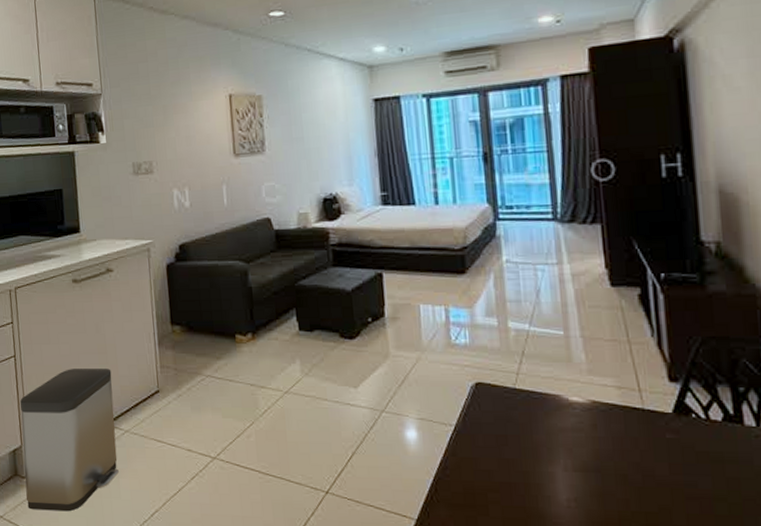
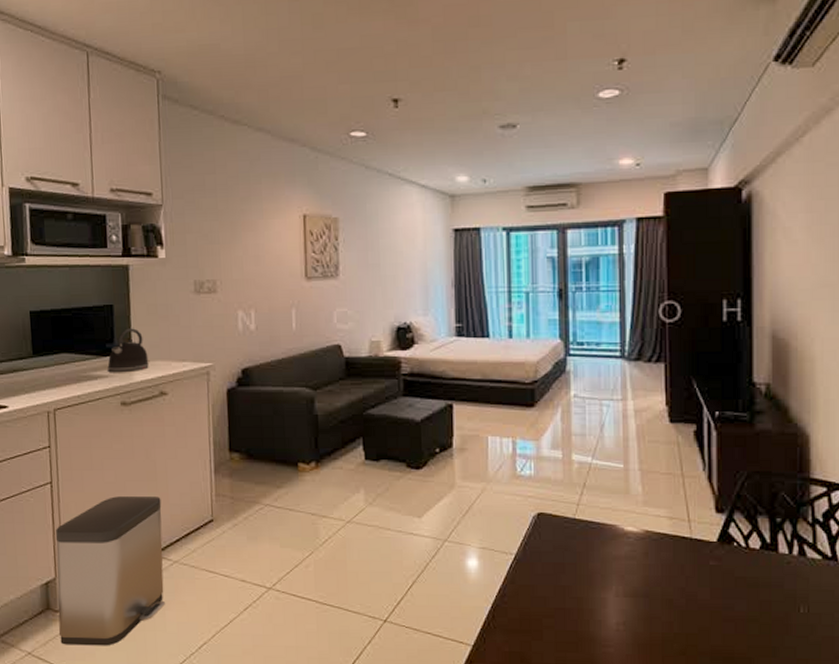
kettle: none [59,210,97,253] -> present [107,328,150,373]

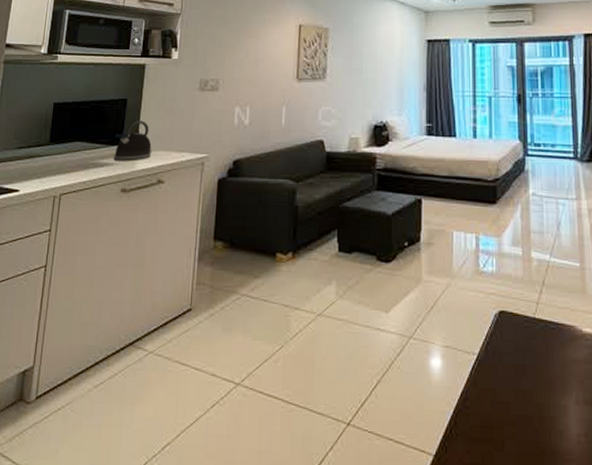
pedal bin: present [55,496,165,646] -> none [27,282,145,444]

